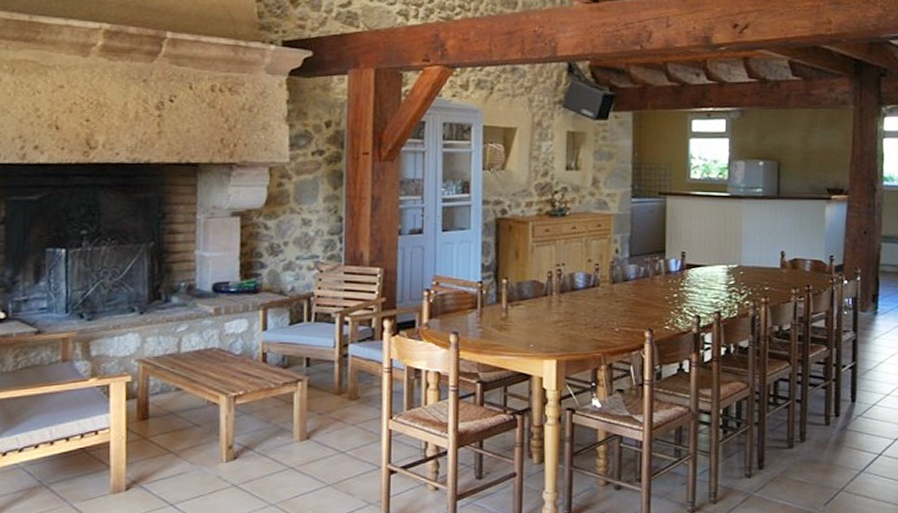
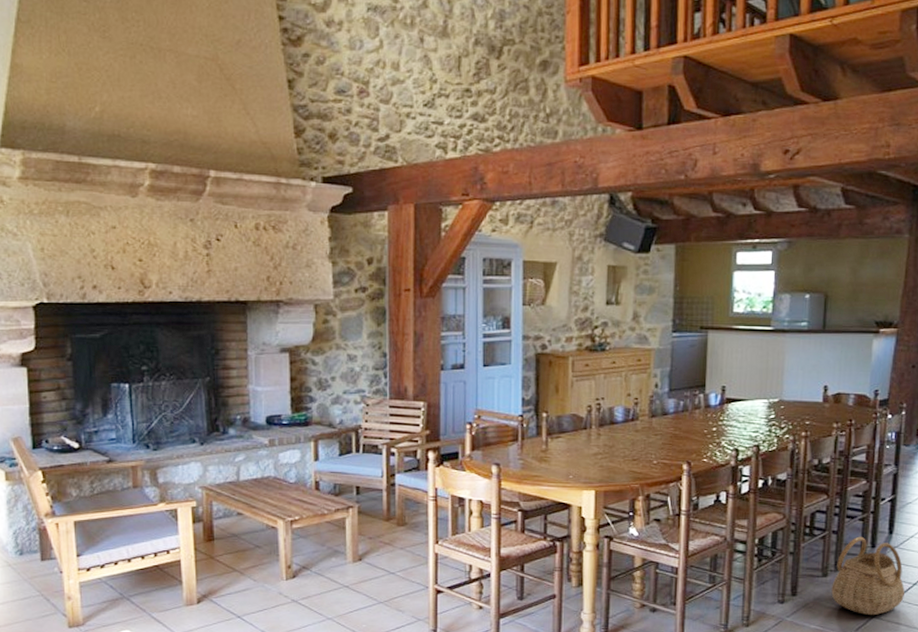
basket: none [798,405,870,489] -> present [831,536,905,616]

